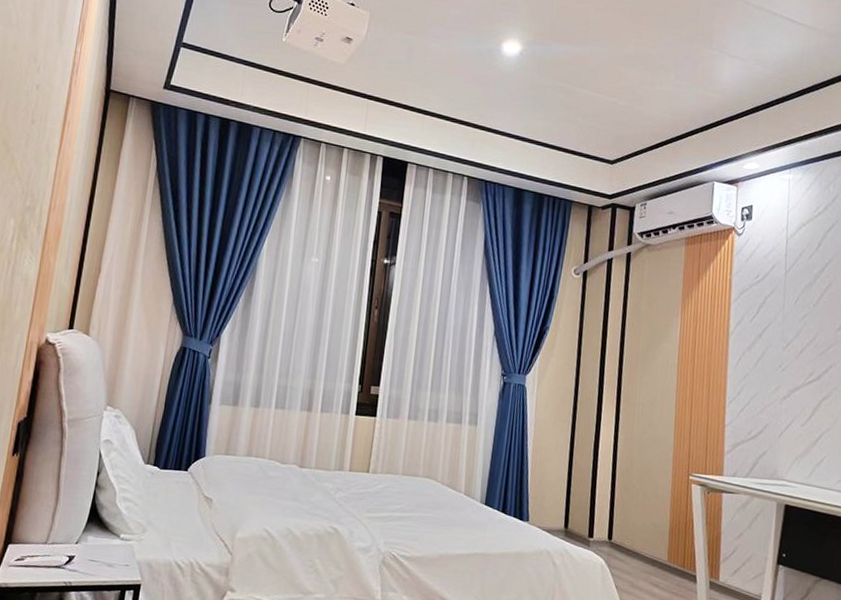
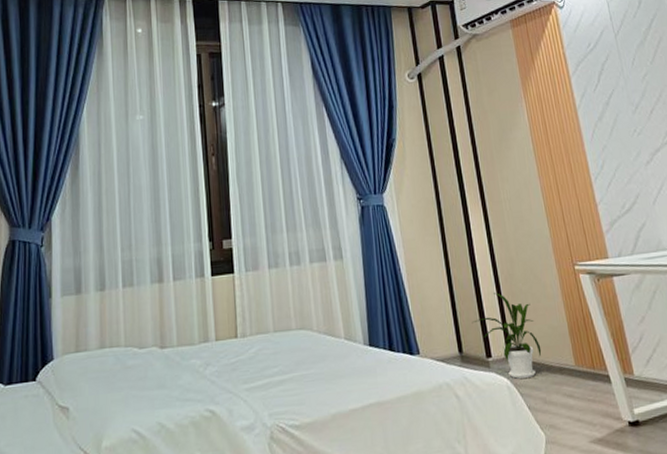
house plant: none [582,484,640,563] -> present [471,293,542,379]

